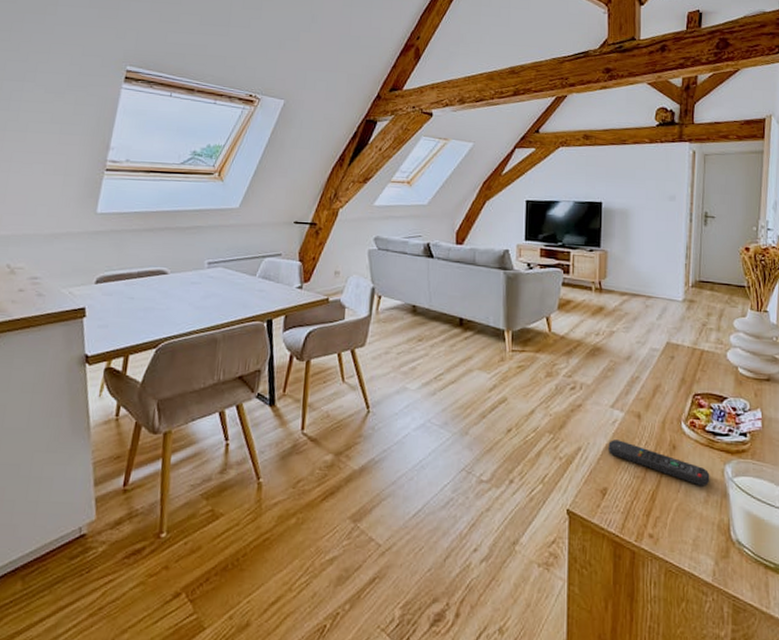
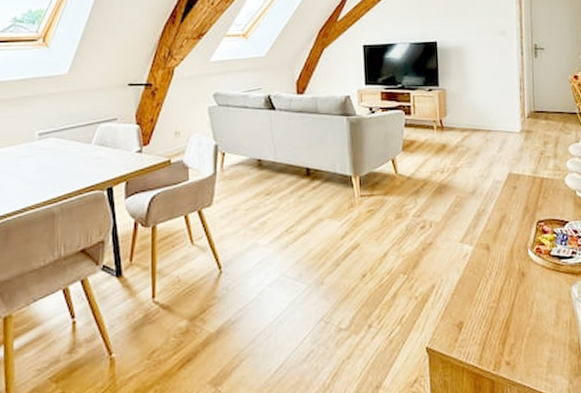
remote control: present [608,439,710,486] -> none [461,273,559,310]

